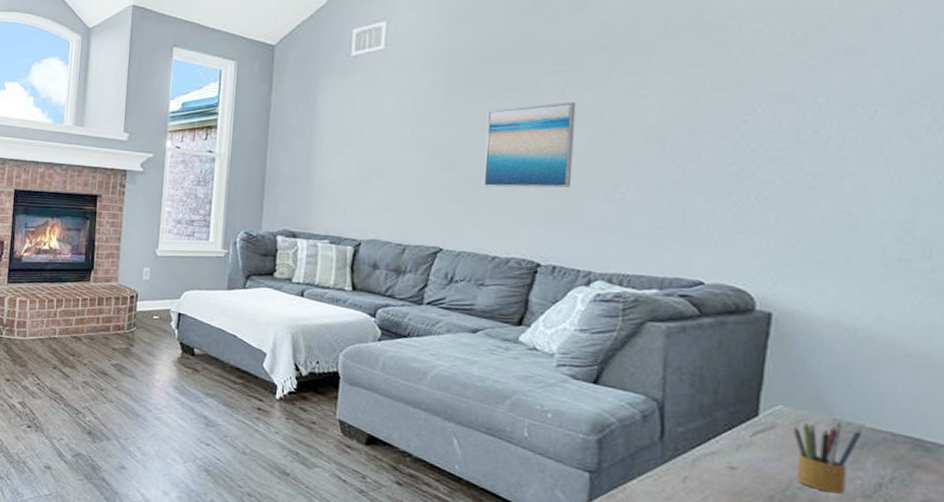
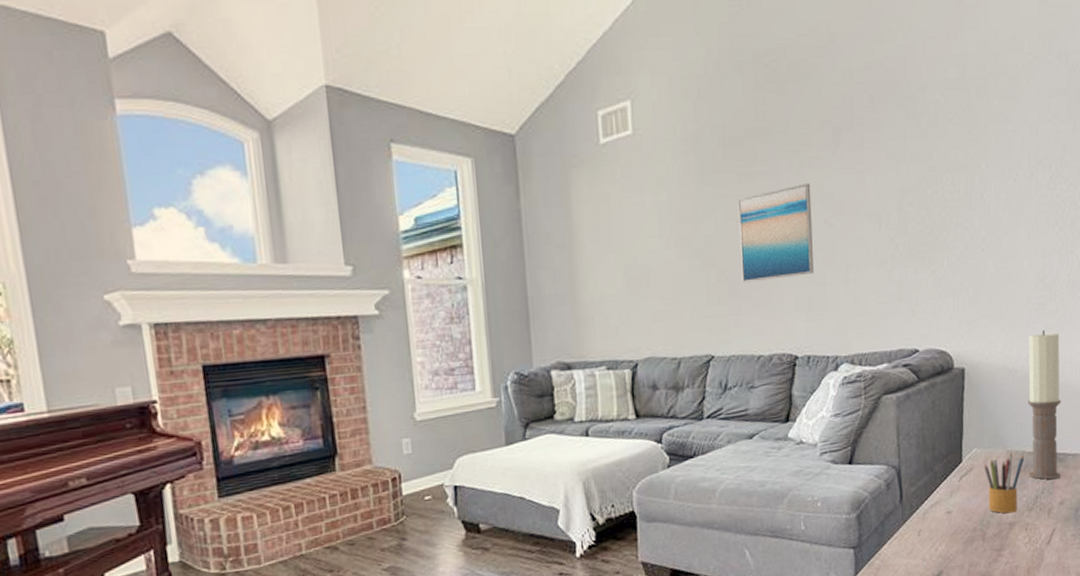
candle: none [869,289,936,471] -> present [1027,329,1062,480]

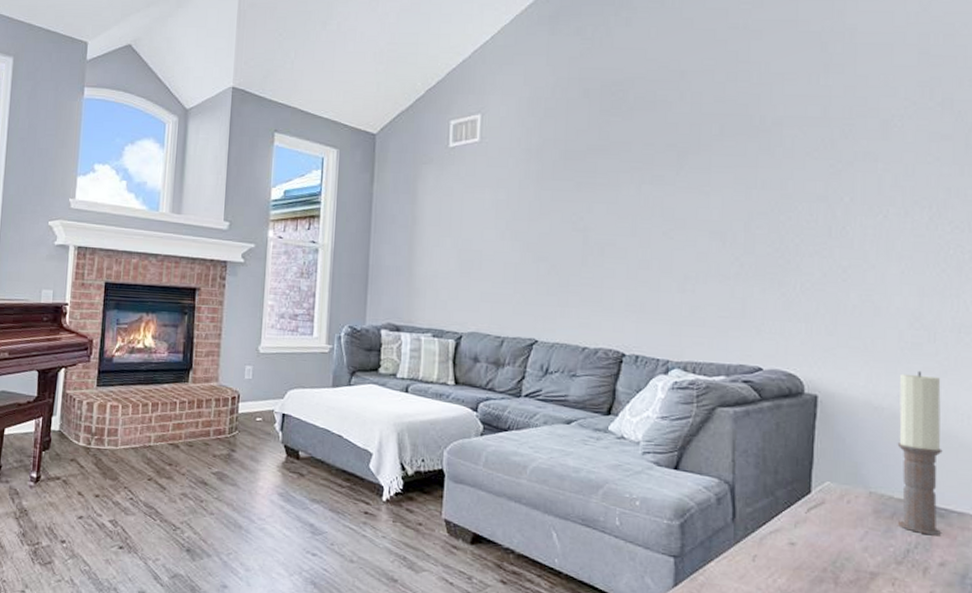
wall art: present [737,182,815,283] -> none [572,197,651,280]
pencil box: present [985,452,1025,514] -> none [839,494,893,562]

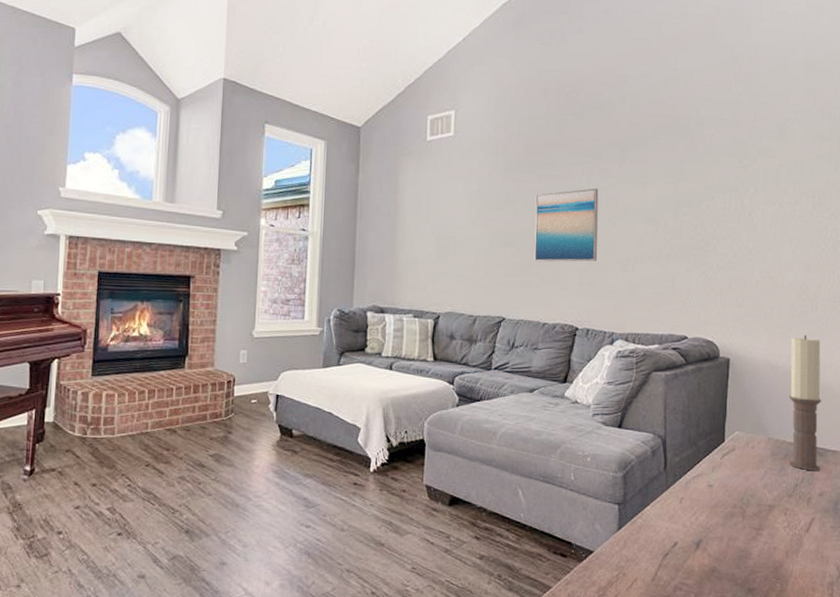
wall art: none [572,197,651,280] -> present [534,187,599,262]

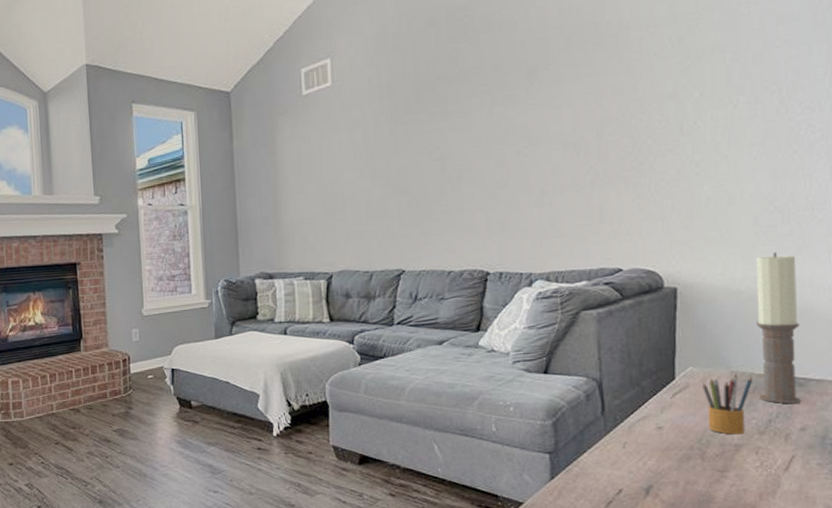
wall art: present [534,187,599,262] -> none [429,118,507,208]
pencil box: none [746,440,785,496] -> present [703,373,753,435]

